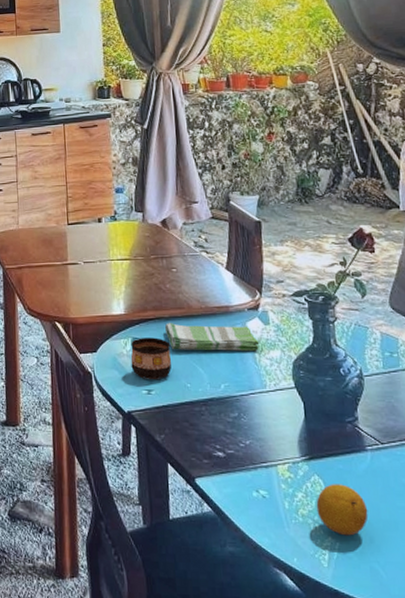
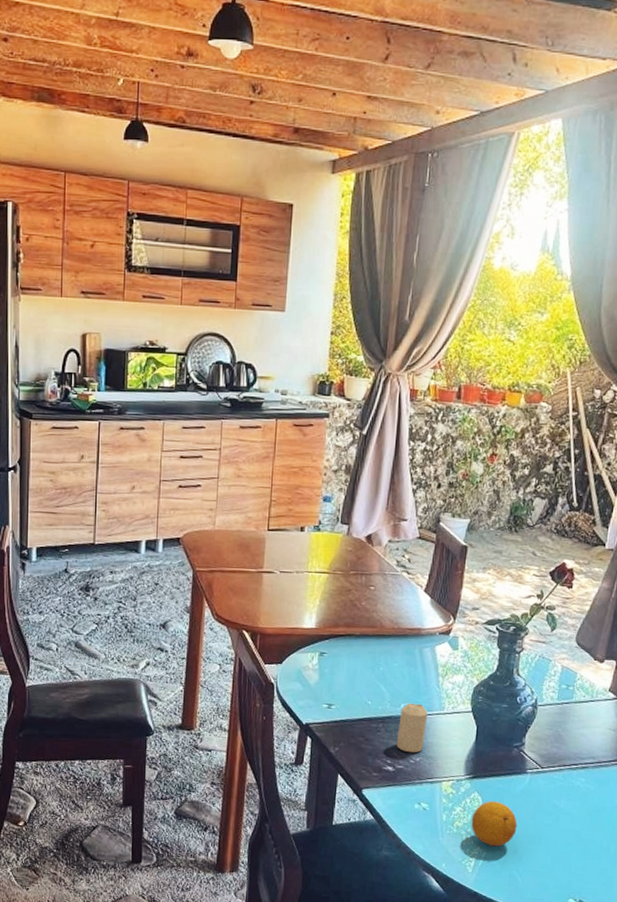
cup: present [130,337,171,380] -> none [315,653,358,695]
dish towel: present [164,322,260,351] -> none [353,639,445,674]
candle: none [221,383,251,436] -> present [396,703,428,753]

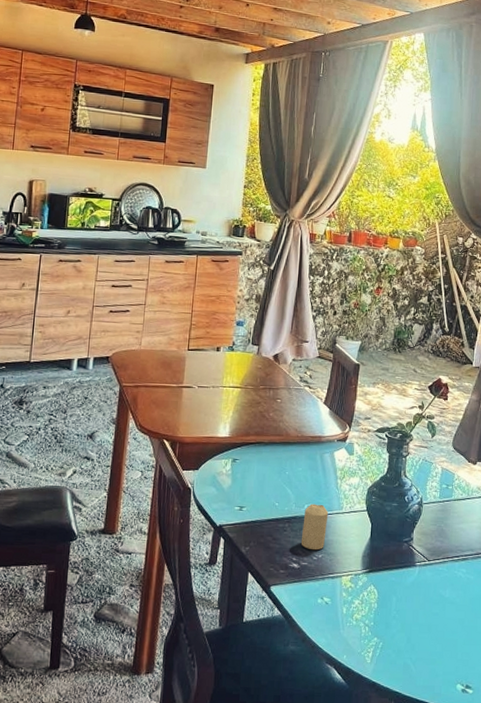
fruit: present [471,801,518,847] -> none [368,593,409,637]

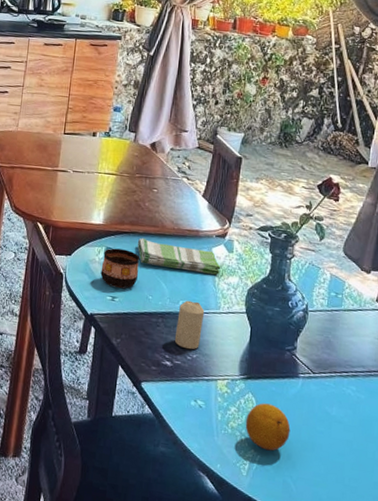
cup: none [228,459,266,498] -> present [100,248,140,289]
dish towel: none [263,447,343,477] -> present [137,237,221,275]
fruit: none [368,593,409,637] -> present [245,403,291,451]

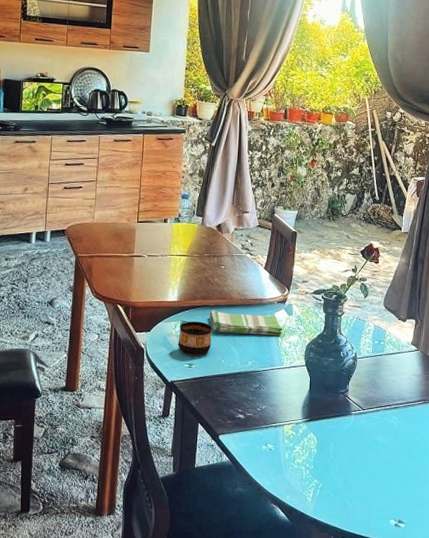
candle: present [174,300,205,350] -> none [246,360,271,402]
fruit: present [245,403,291,451] -> none [309,440,346,479]

